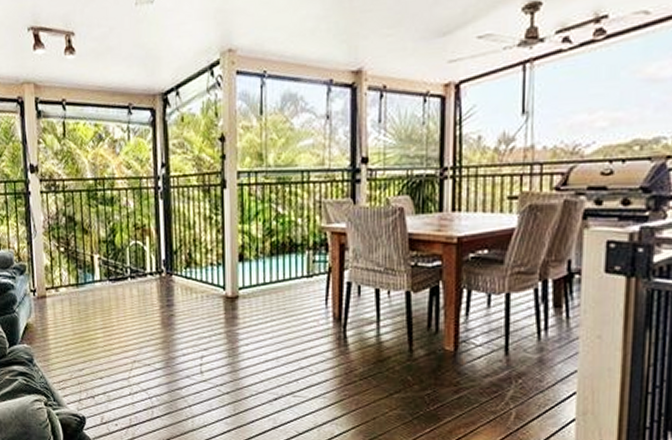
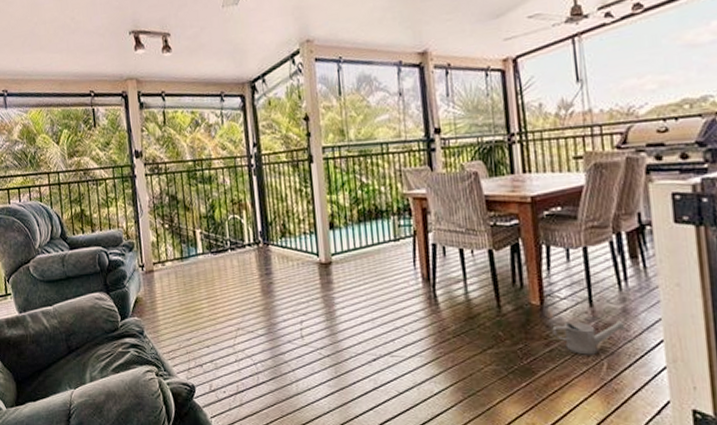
watering can: none [463,369,540,404] -> present [552,320,626,355]

